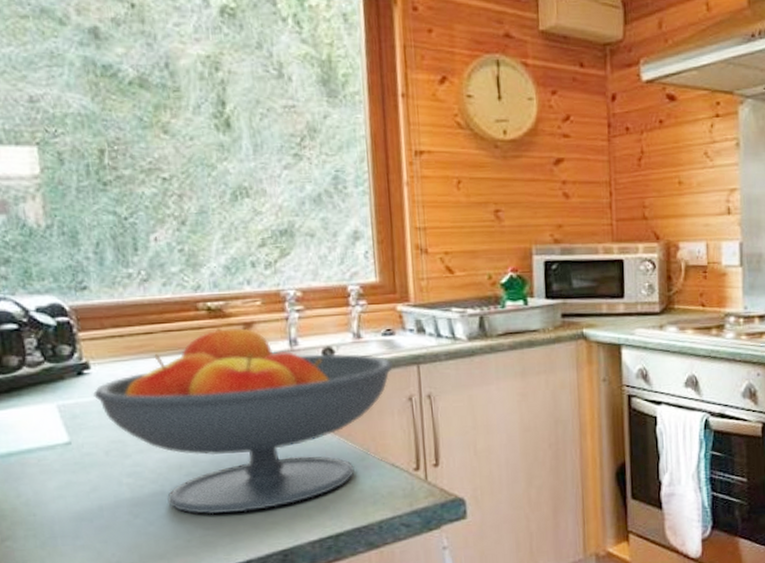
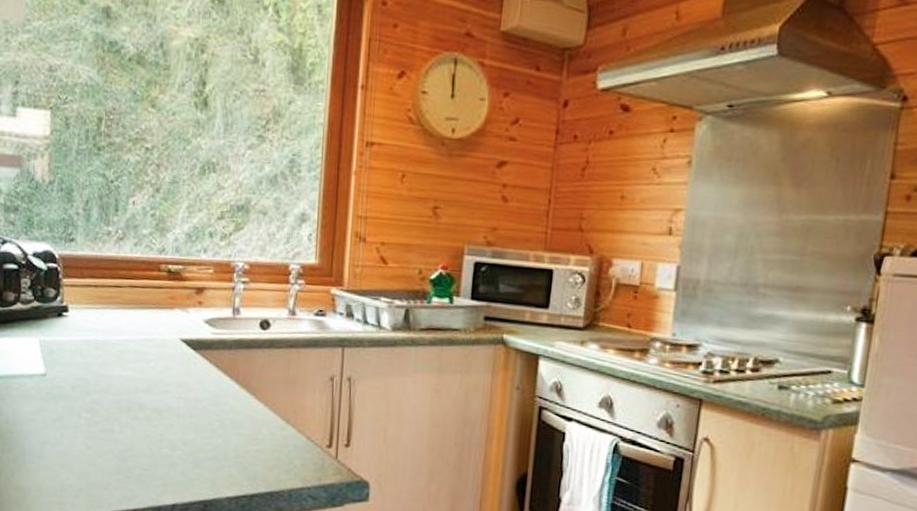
fruit bowl: present [93,327,393,515] -> none [68,288,320,461]

